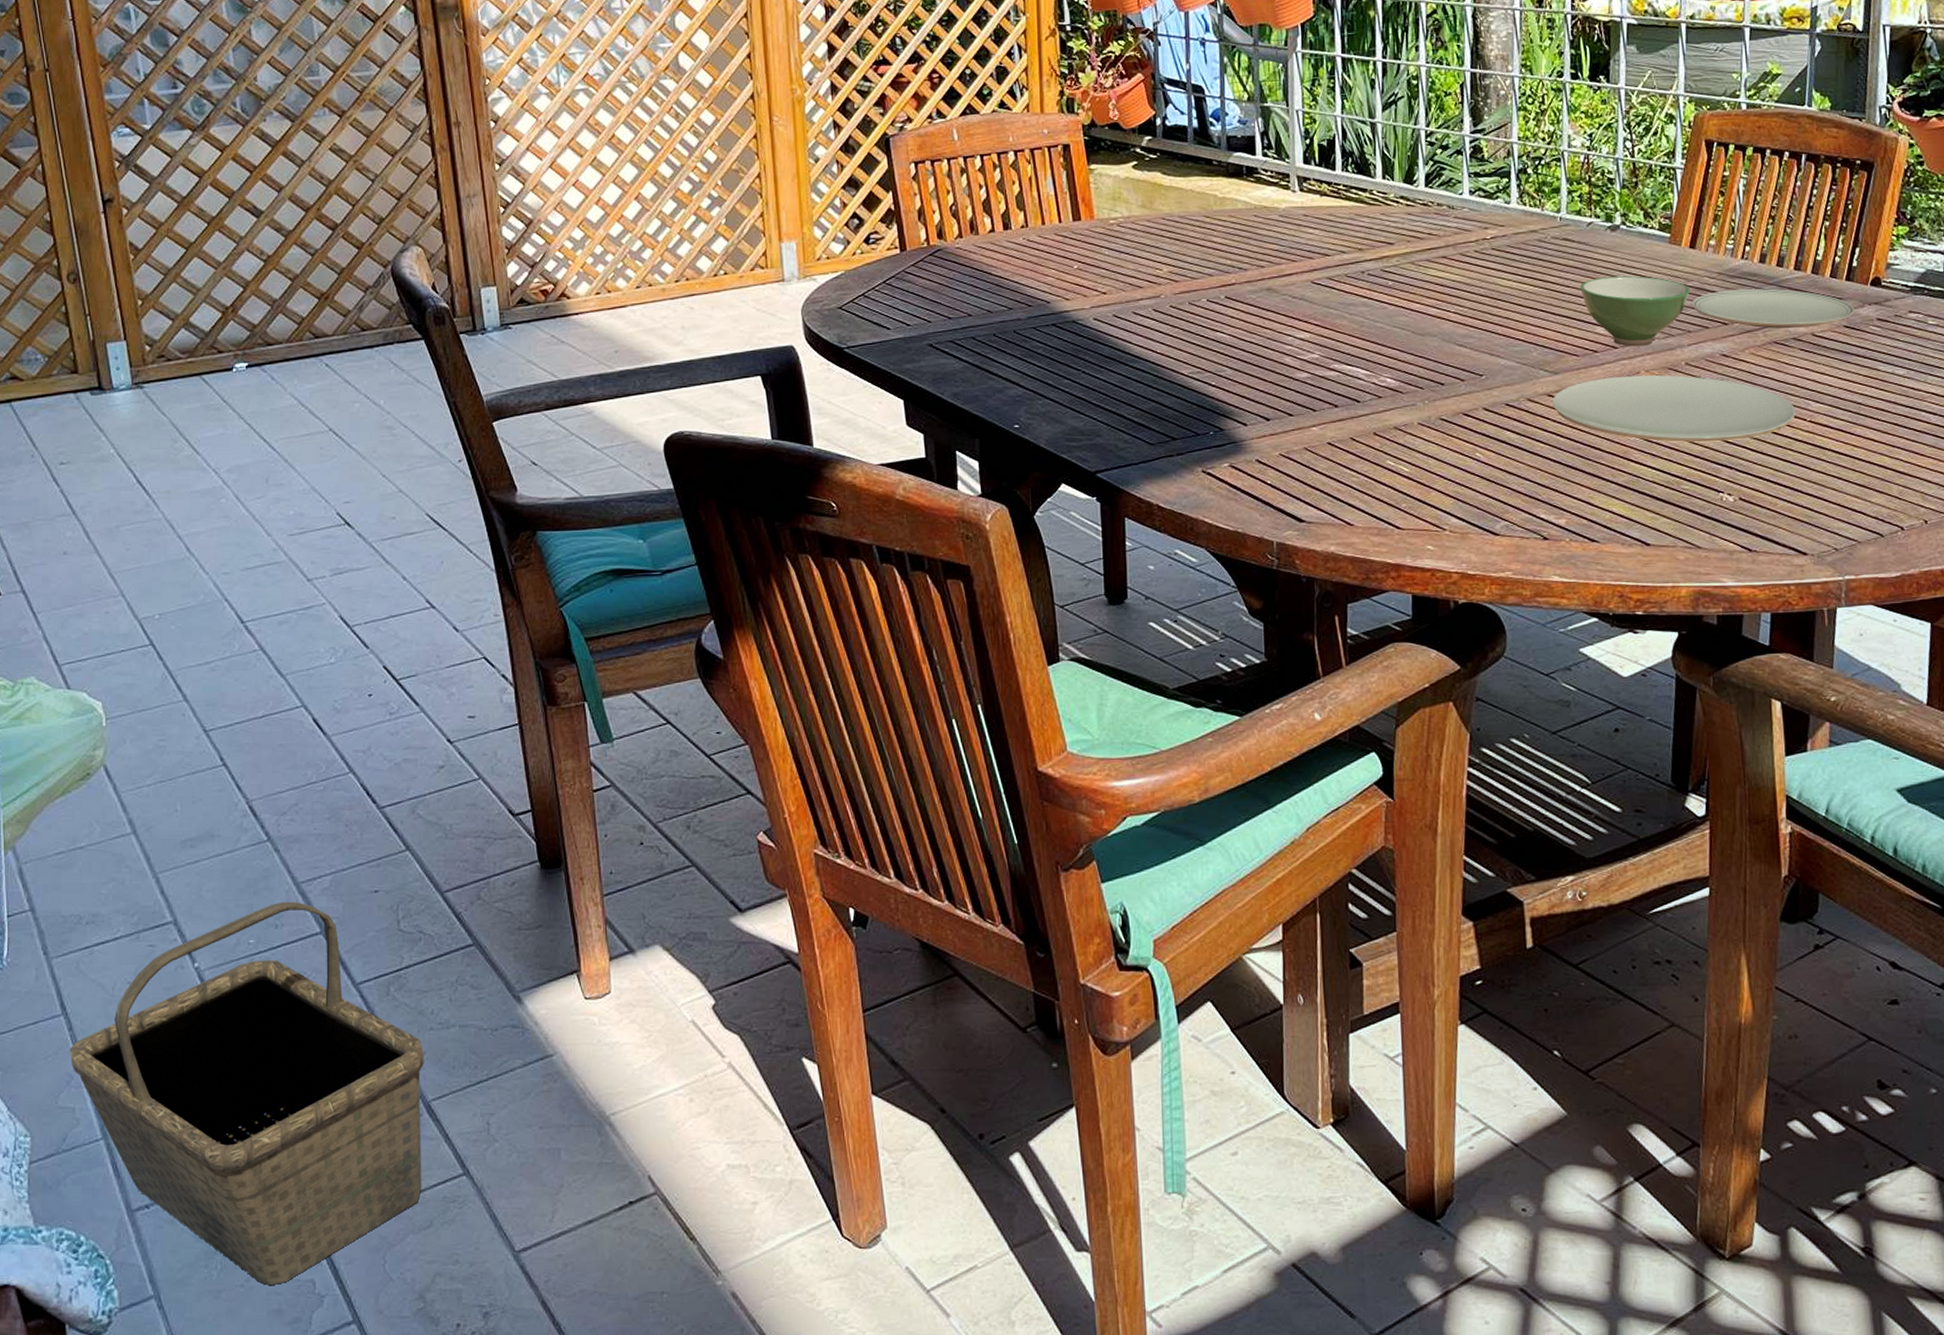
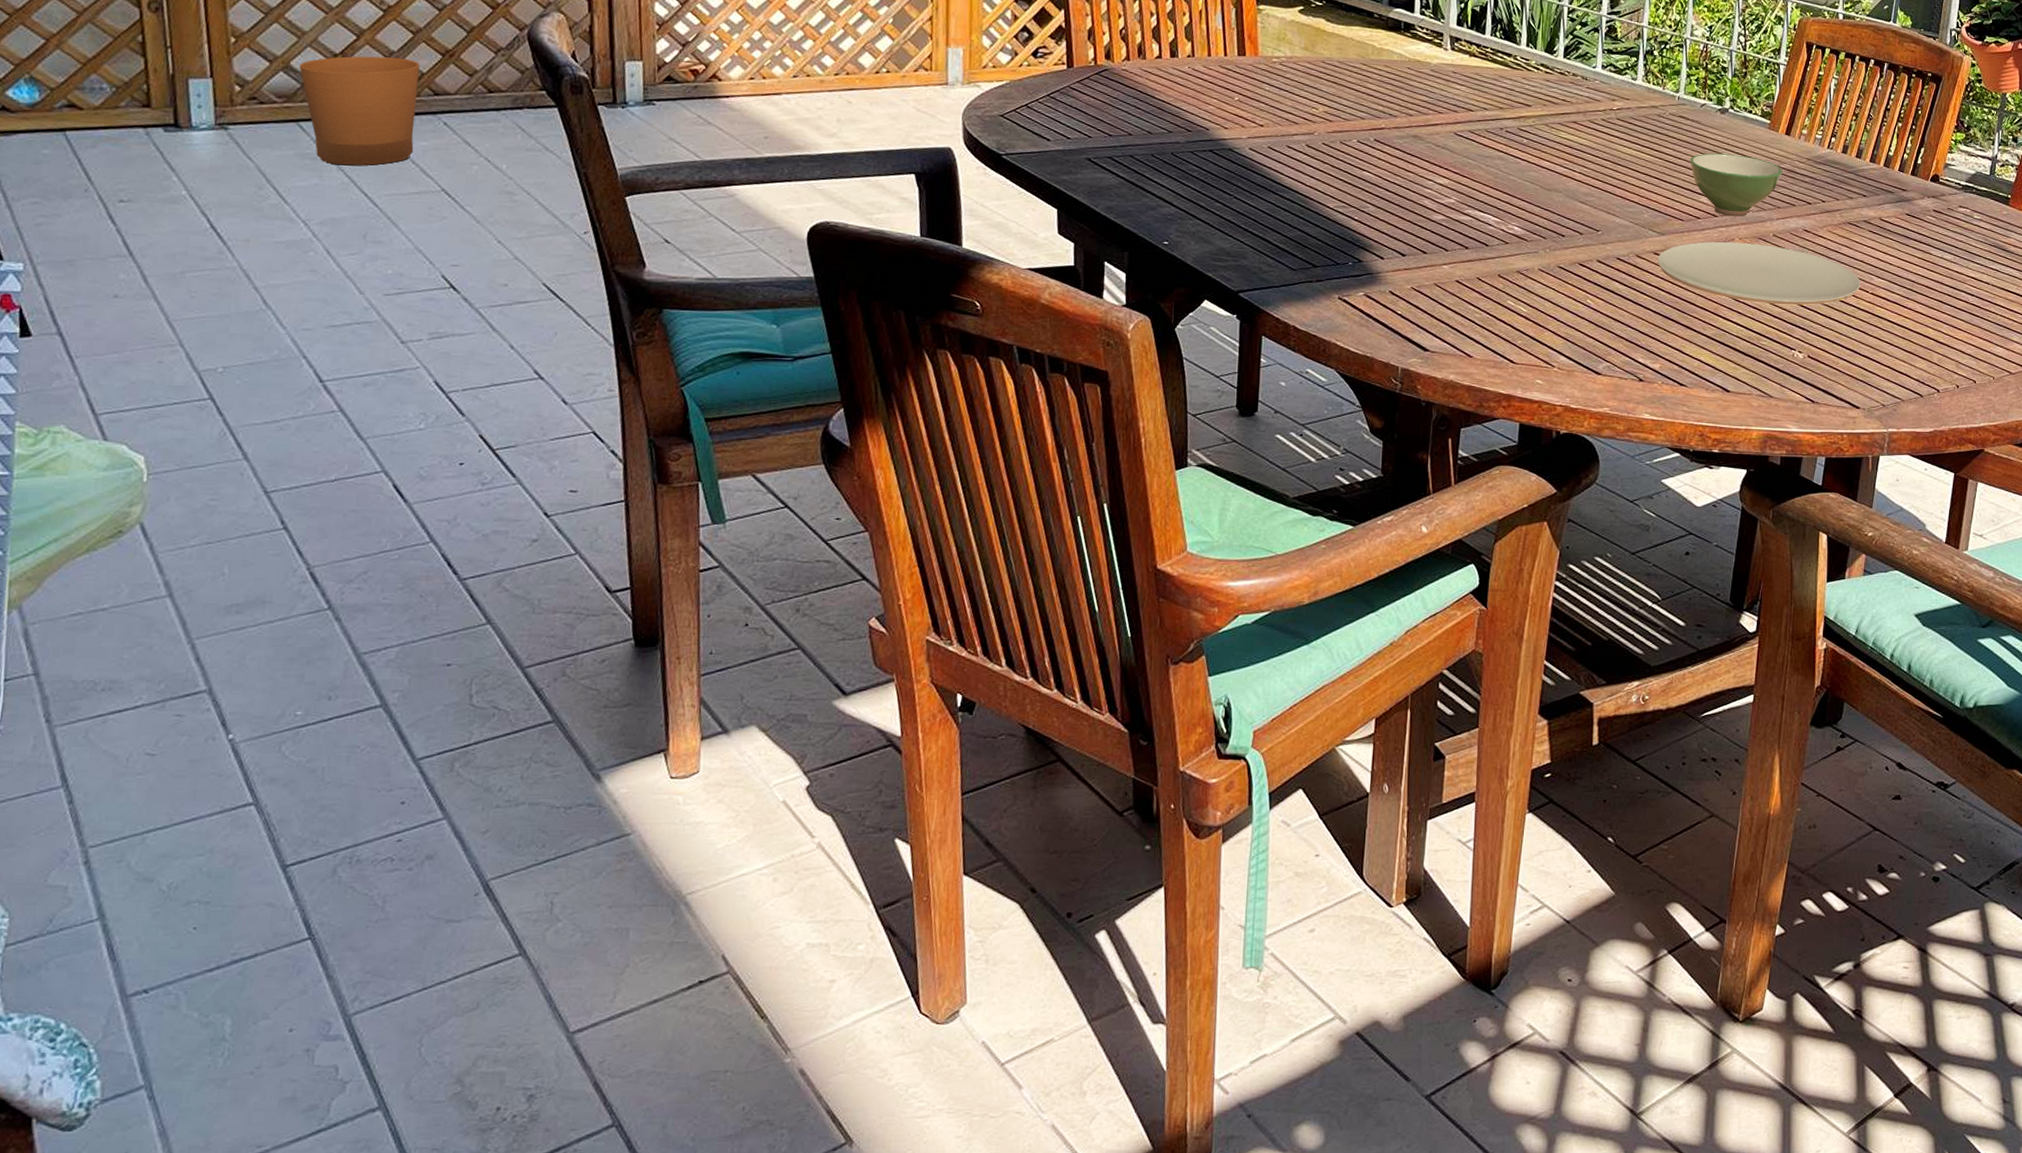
basket: present [69,901,424,1286] -> none [67,672,487,1073]
planter: none [197,305,302,414] -> present [299,56,420,166]
plate: present [1692,289,1856,329] -> none [1783,174,1917,212]

